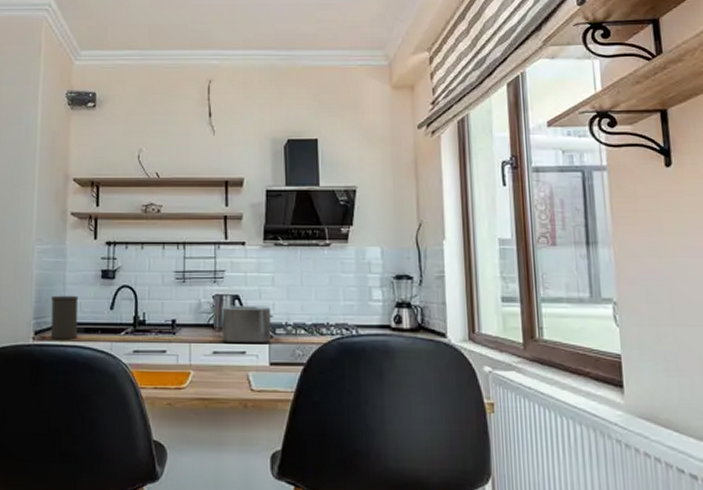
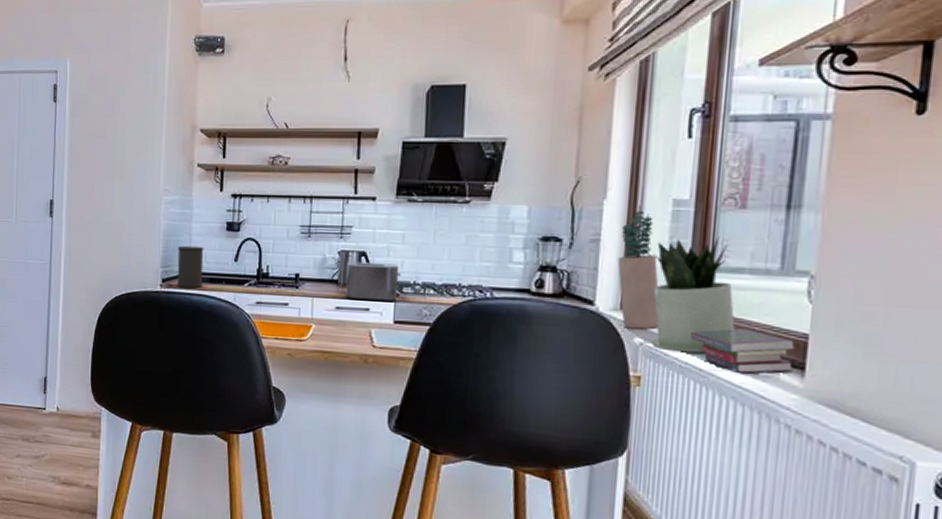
vase: none [460,245,501,358] -> present [617,205,659,330]
planter: none [489,271,563,378] -> present [649,237,735,354]
books: none [529,352,614,395] -> present [691,328,795,374]

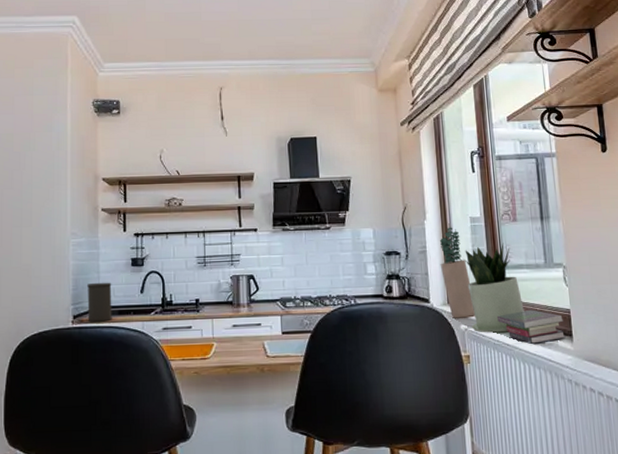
toaster: present [344,262,402,303] -> none [238,283,285,318]

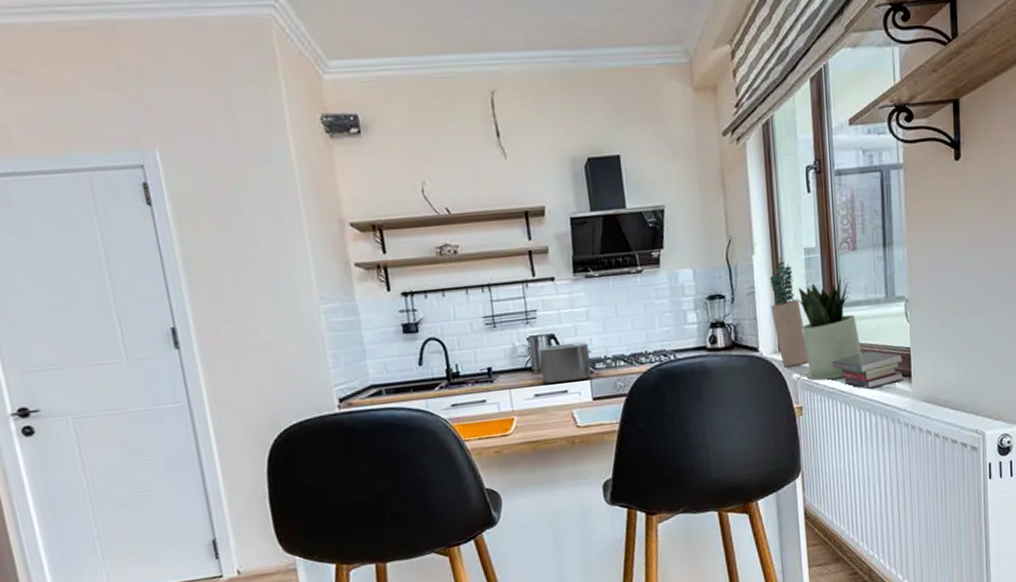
canister: present [87,282,112,322] -> none [350,355,388,405]
toaster: none [238,283,285,318] -> present [537,341,595,385]

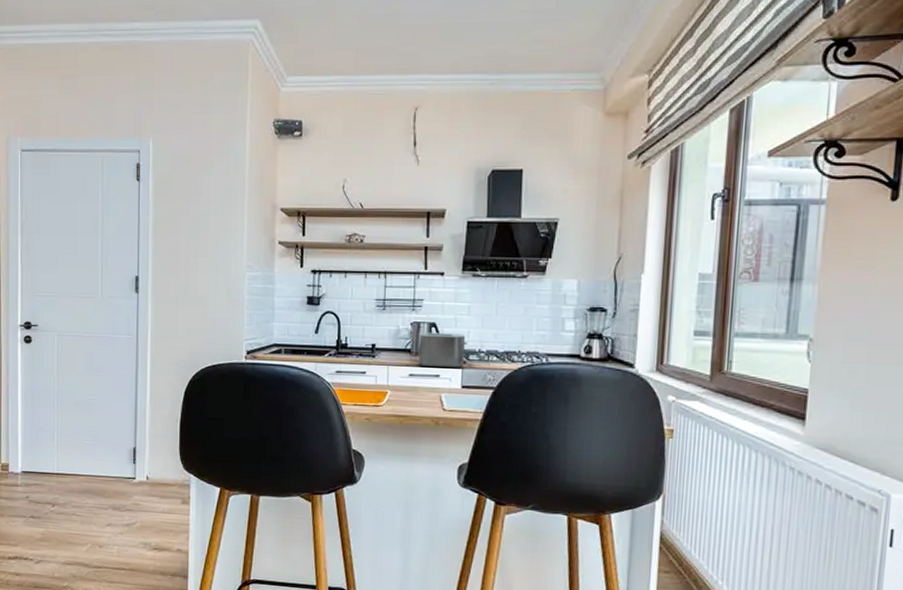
vase: present [769,257,808,367] -> none [653,279,688,388]
planter: present [796,276,862,381] -> none [680,306,750,408]
books: present [833,350,903,390] -> none [714,385,797,425]

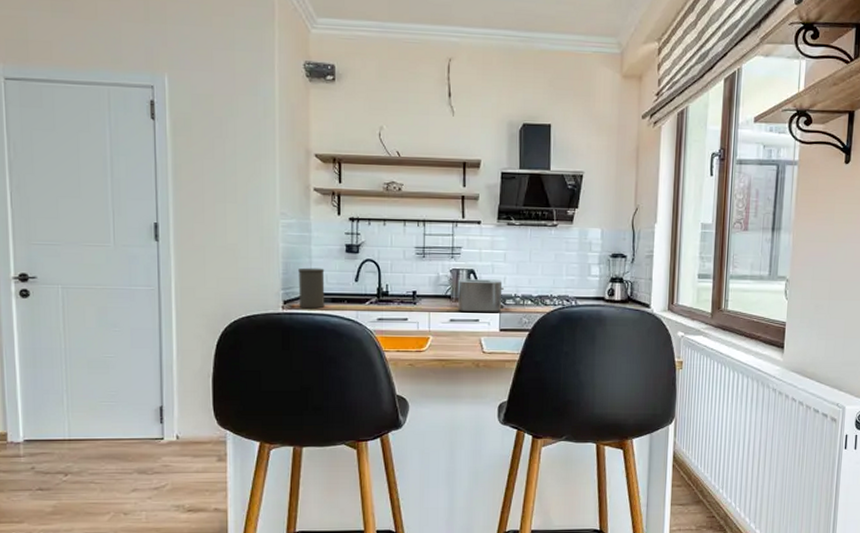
canister: none [261,319,286,360] -> present [298,267,325,309]

